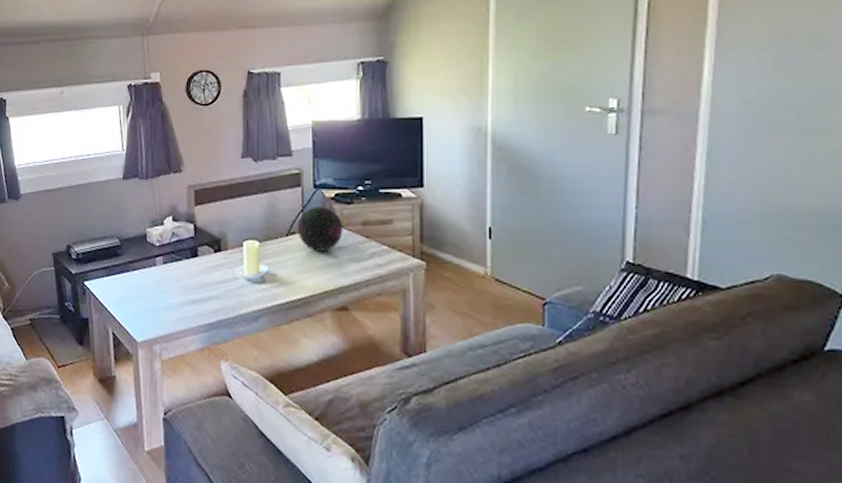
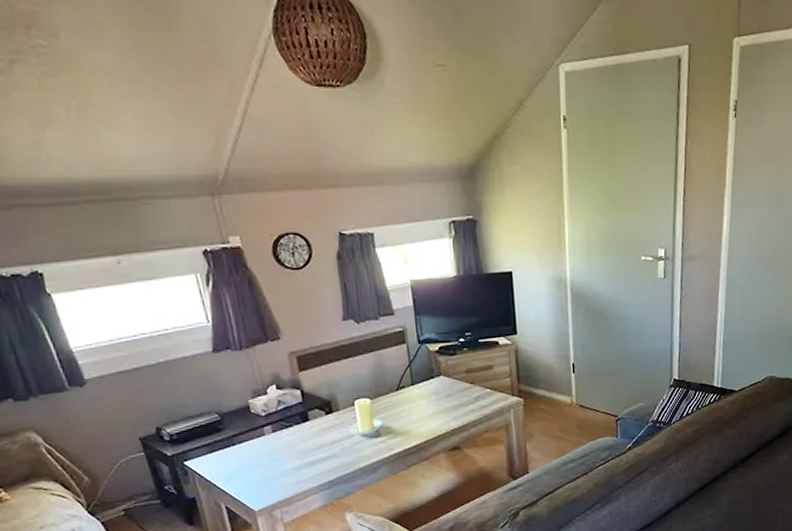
decorative orb: present [297,205,343,252] -> none [406,359,449,401]

